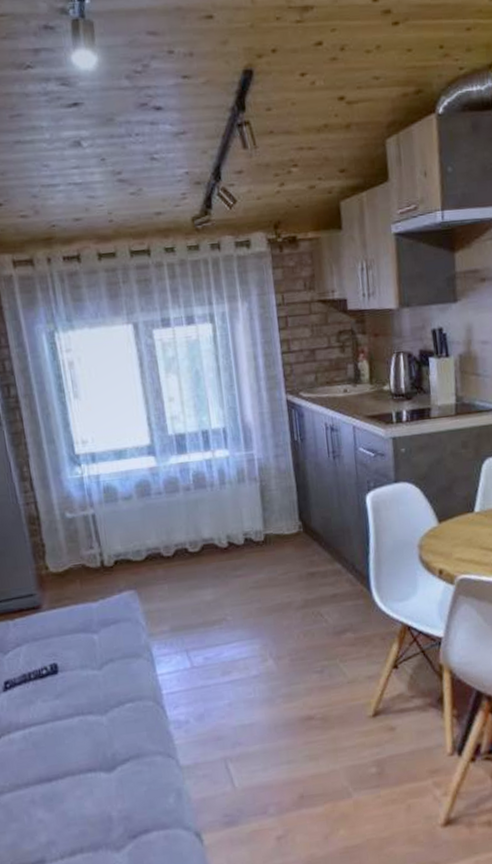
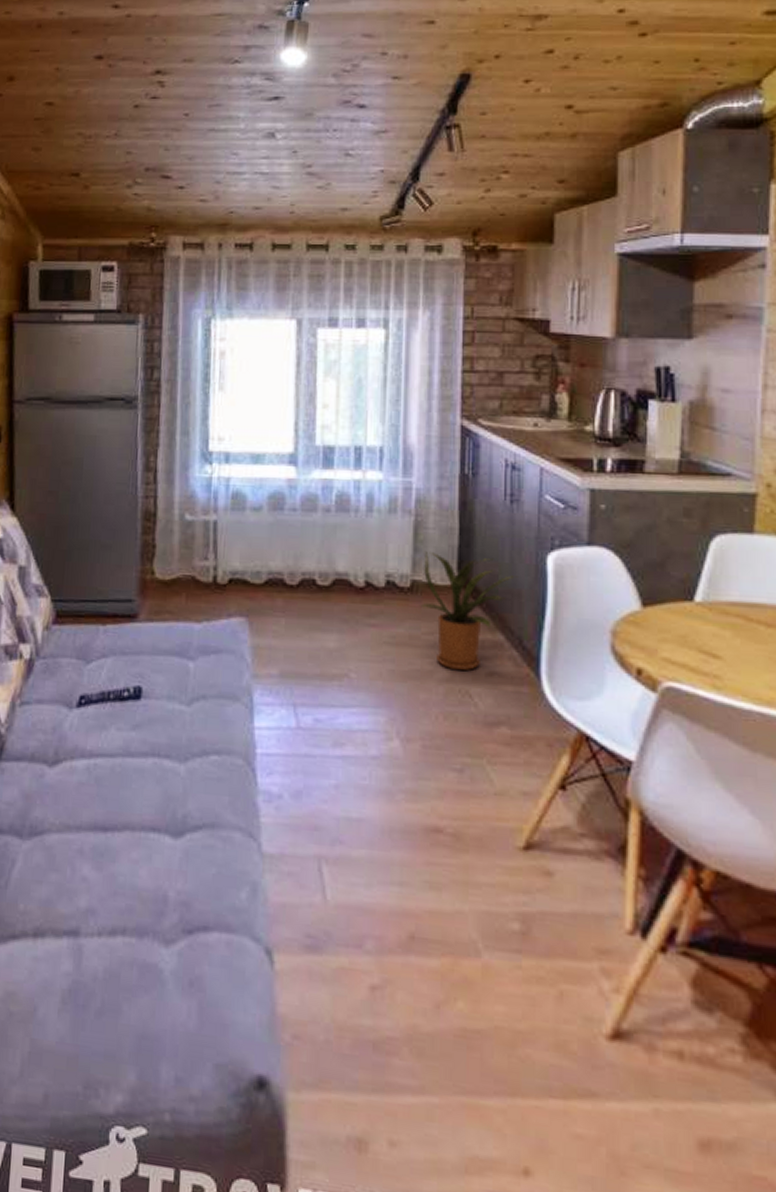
house plant: none [271,506,346,598] -> present [419,552,518,671]

